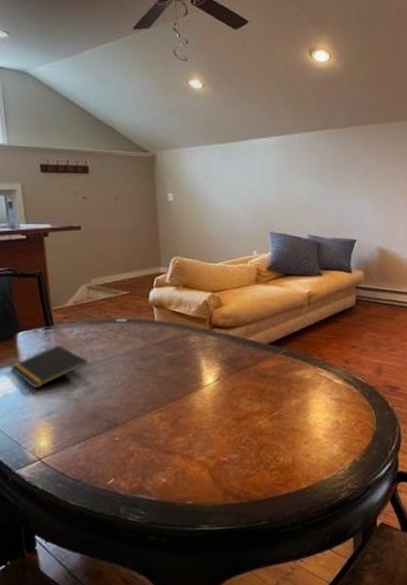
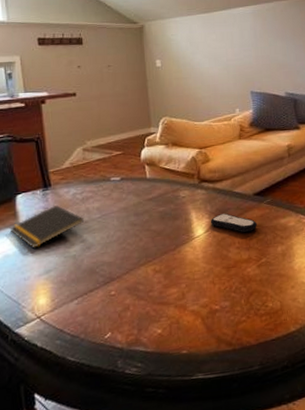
remote control: none [221,362,272,384] -> present [210,213,258,233]

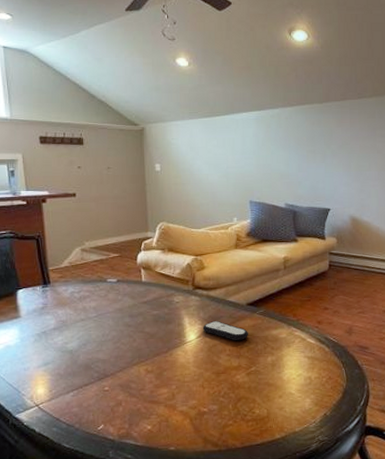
notepad: present [9,205,84,249] -> none [11,302,80,342]

